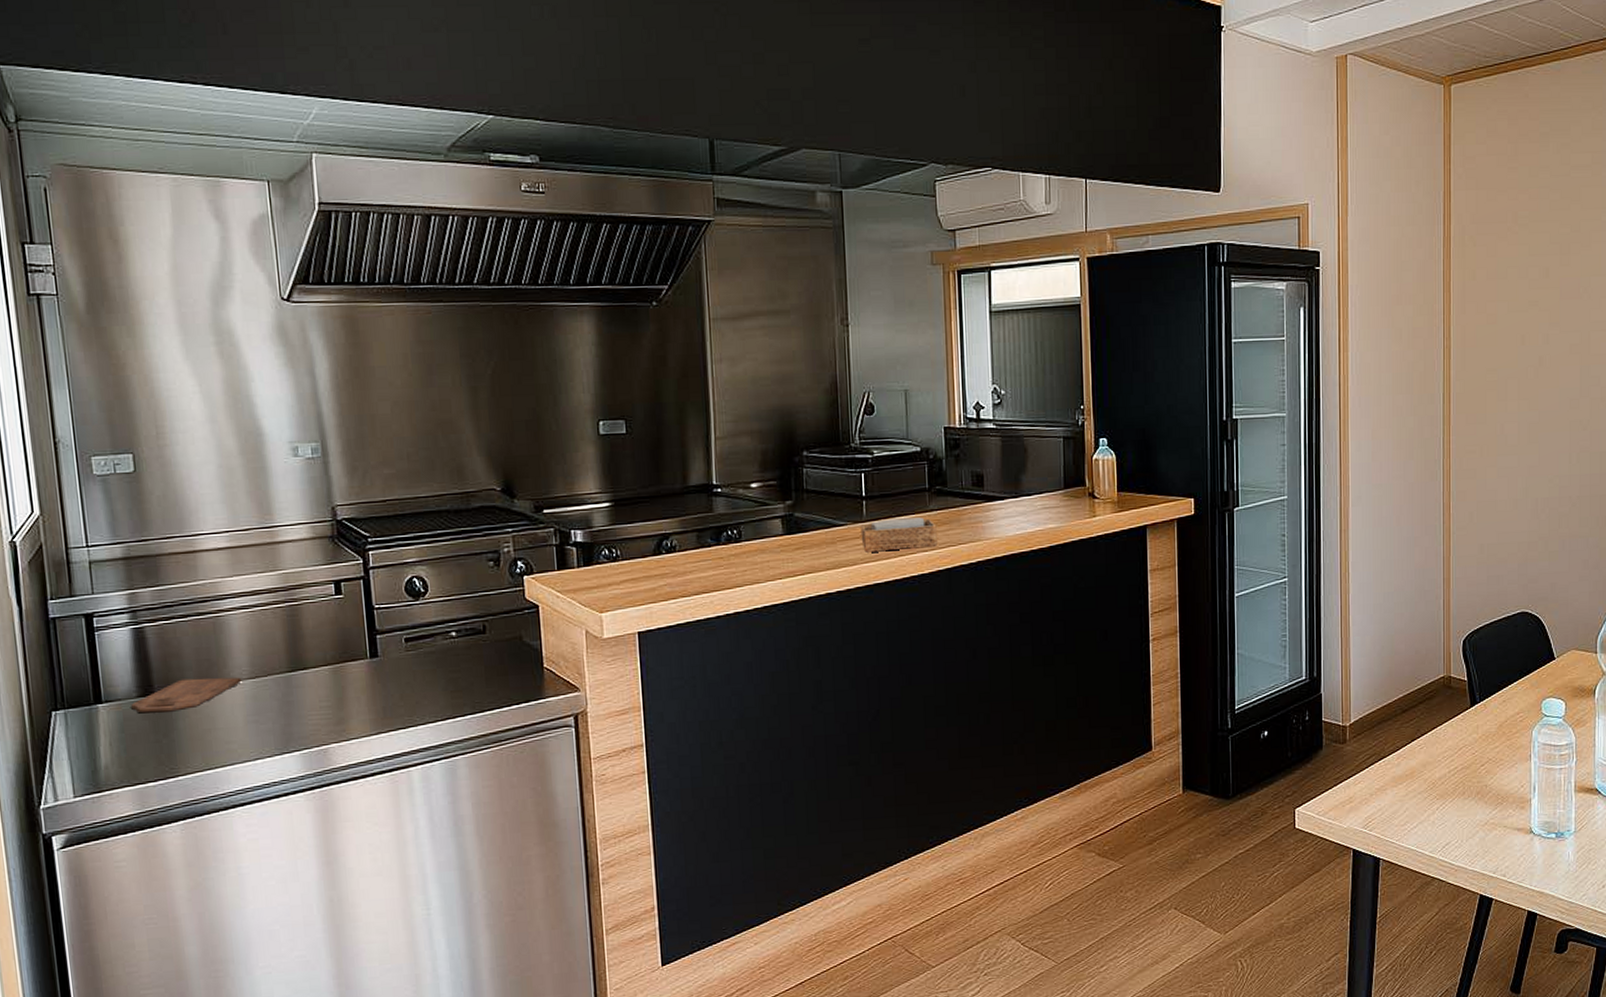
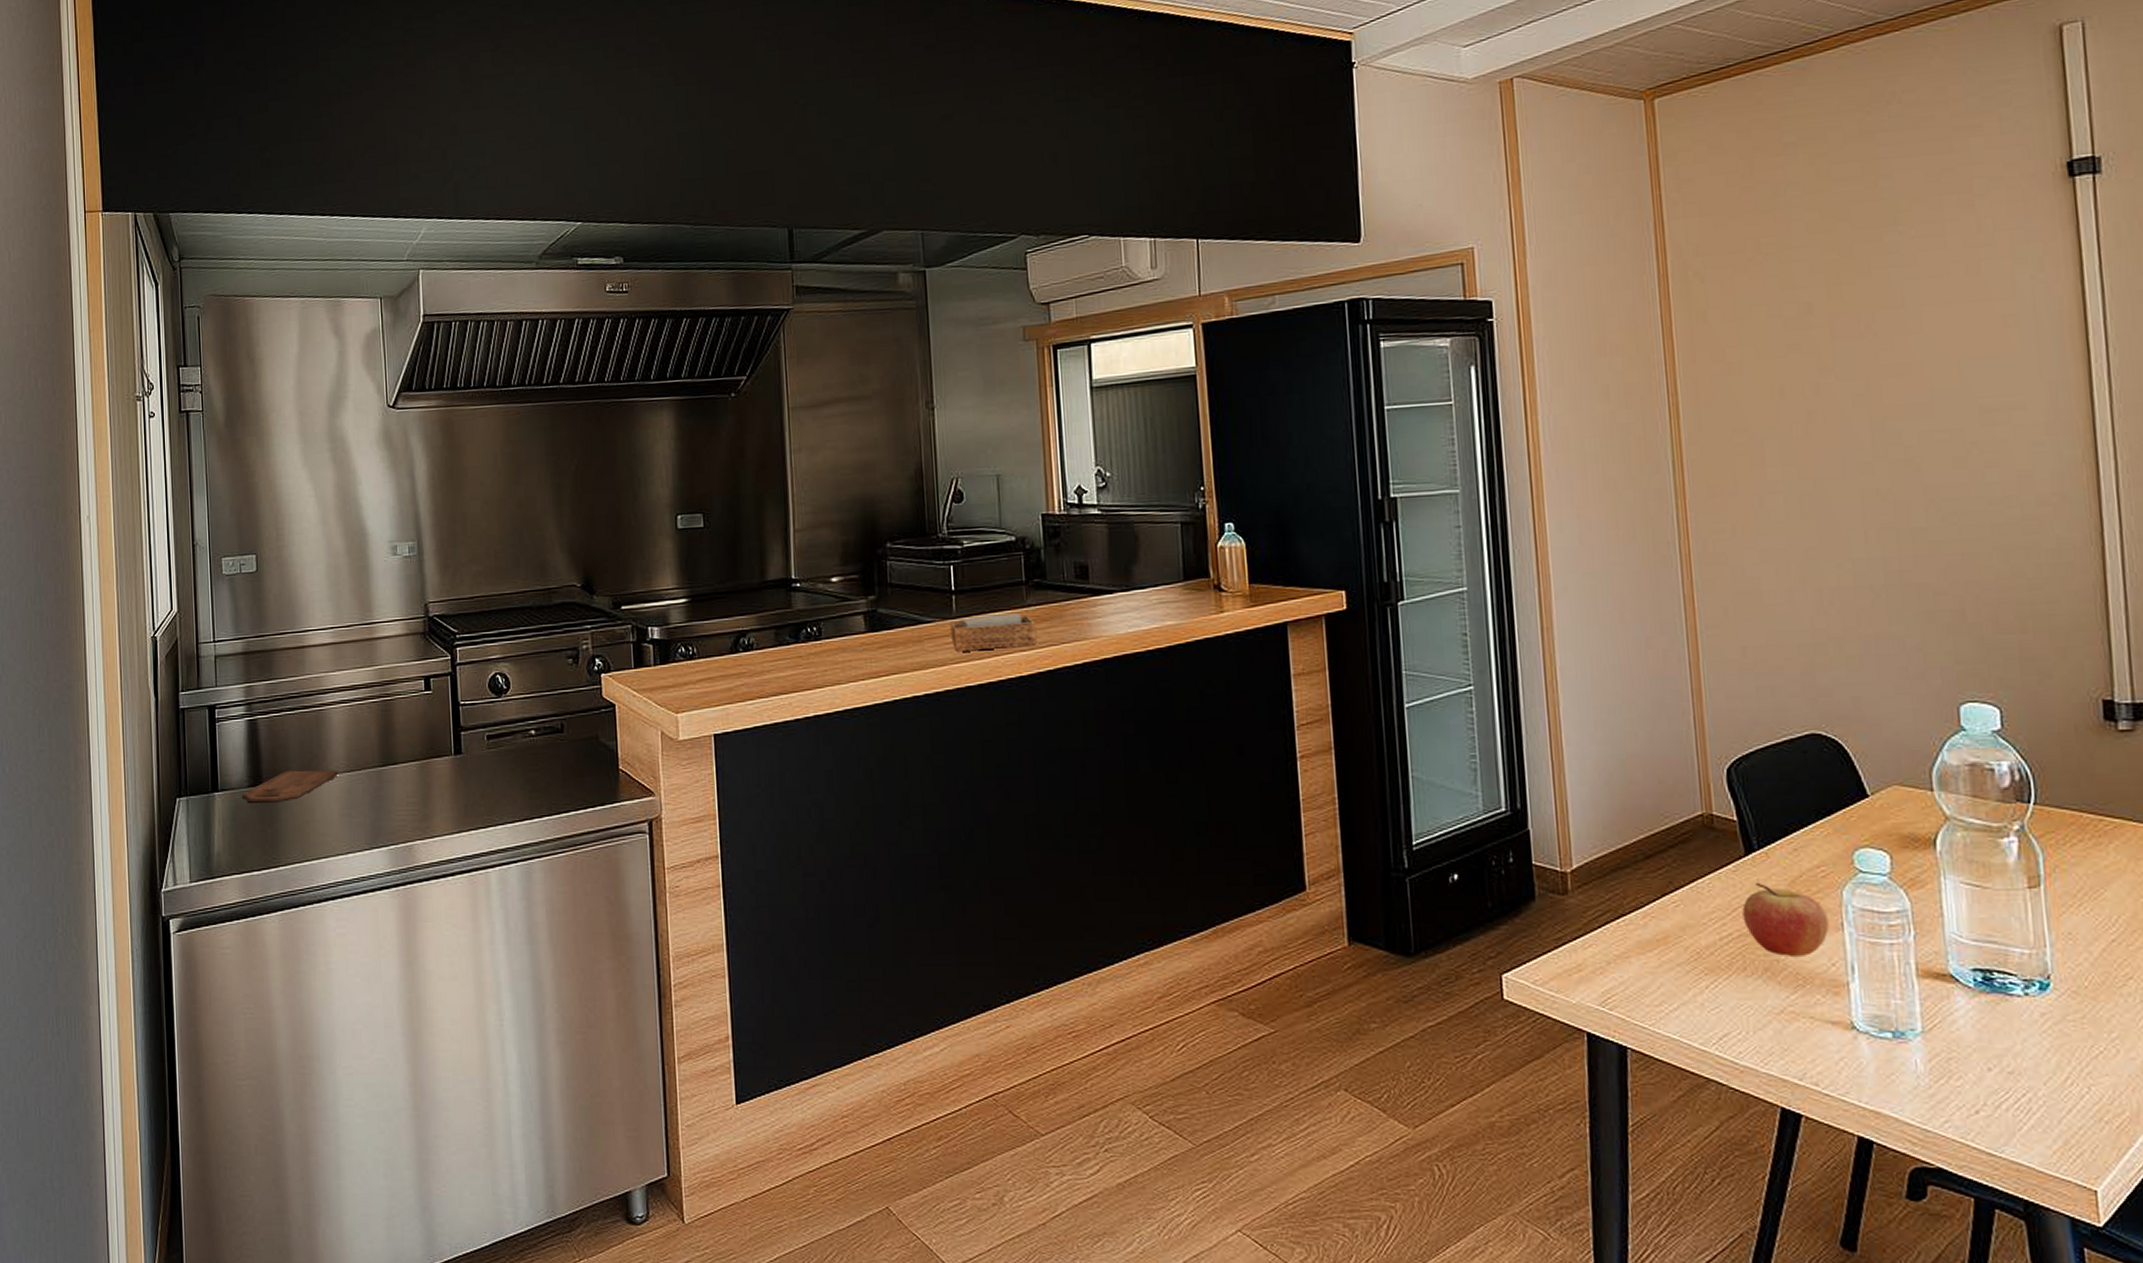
fruit: none [1465,727,1521,782] -> present [1742,882,1829,956]

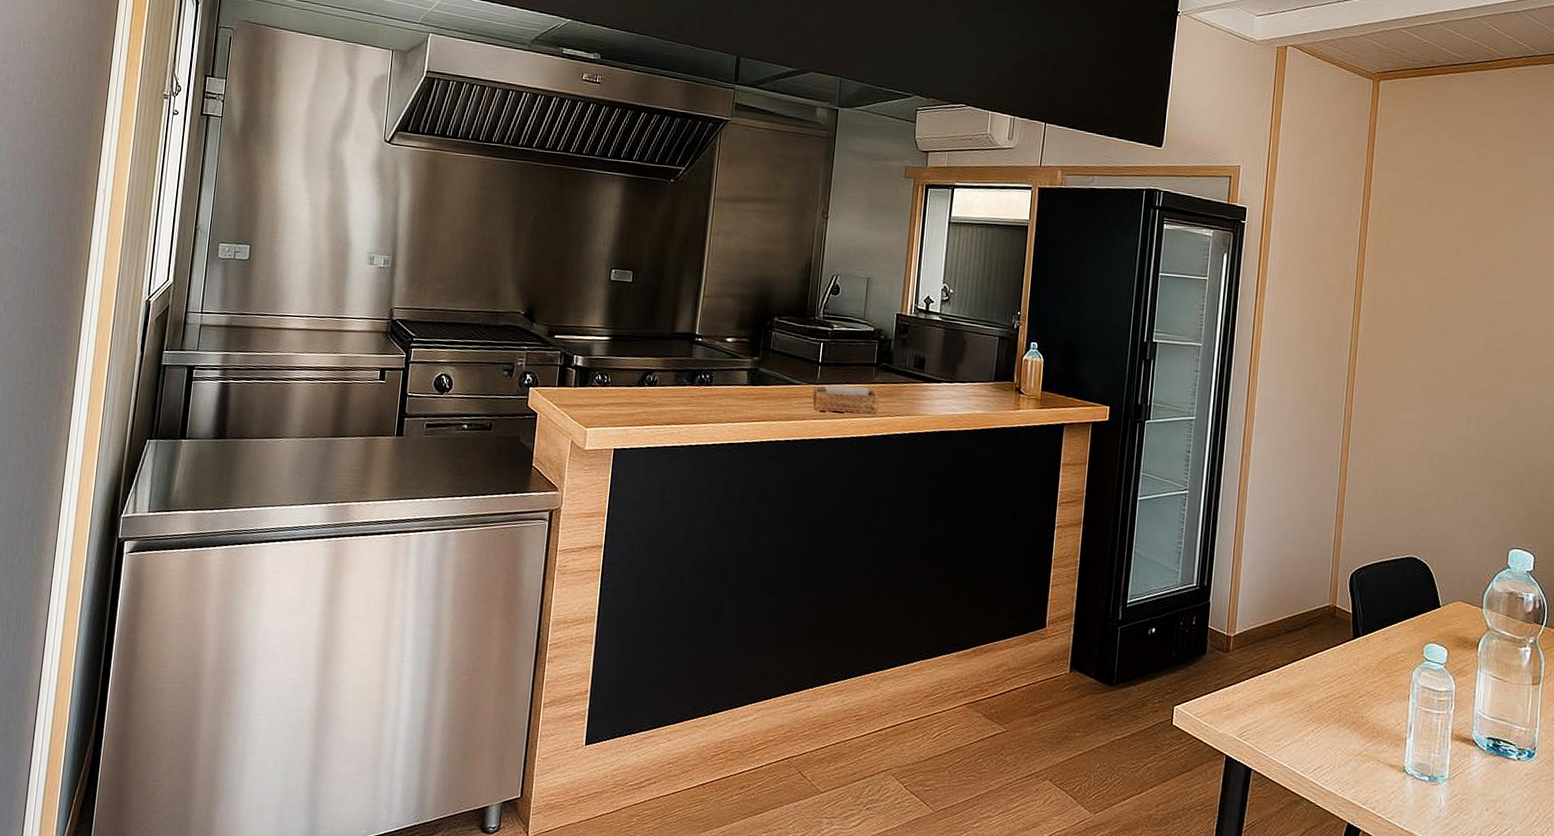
cutting board: present [242,770,339,803] -> none [206,429,294,455]
fruit: present [1742,882,1829,956] -> none [1344,659,1400,716]

